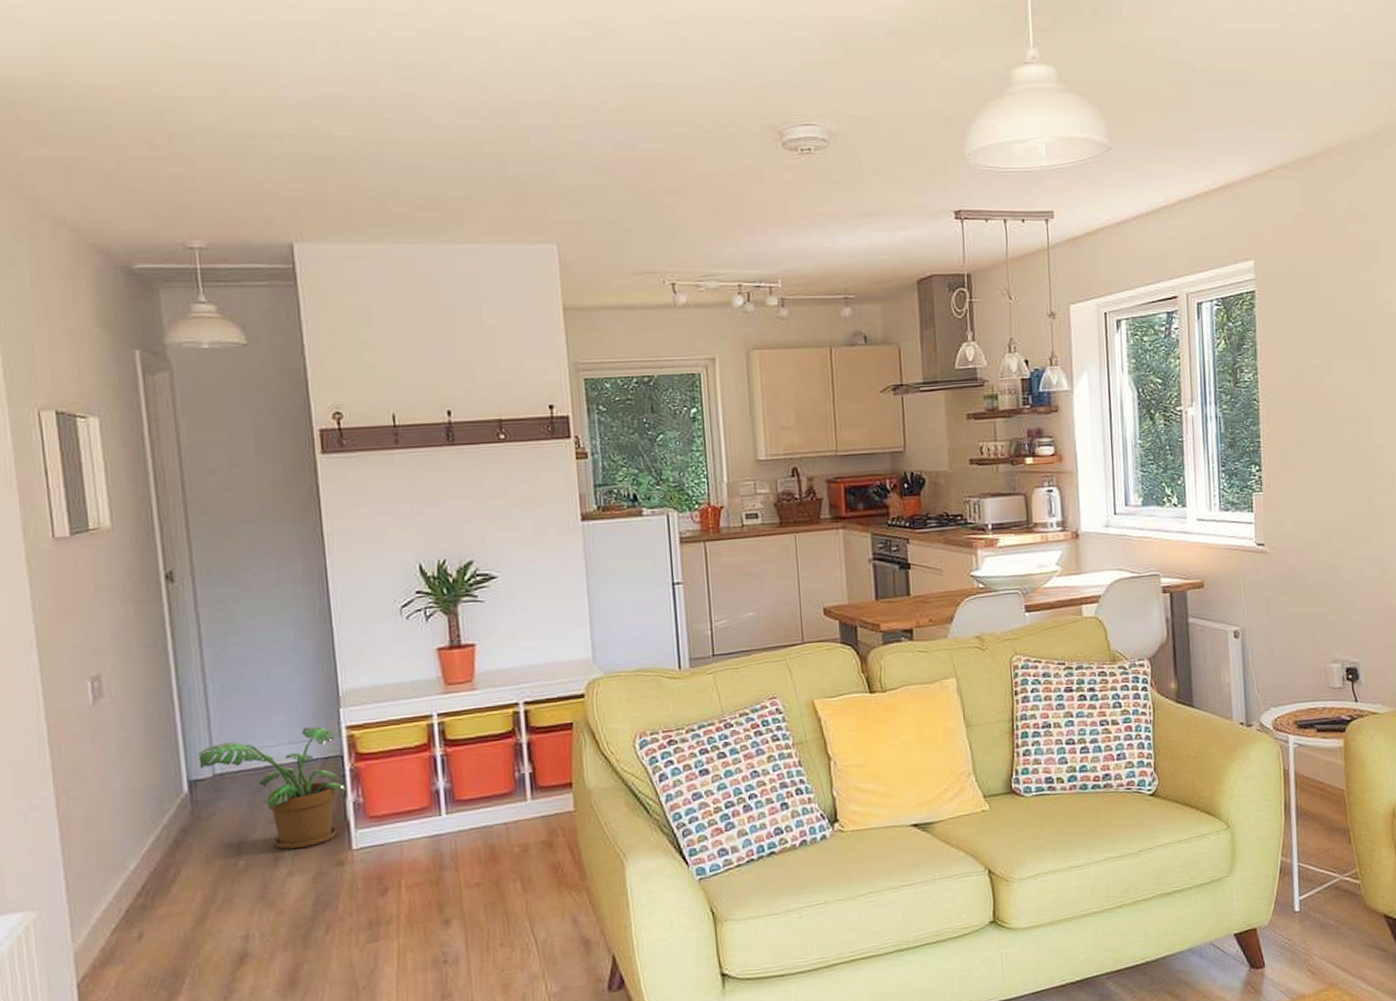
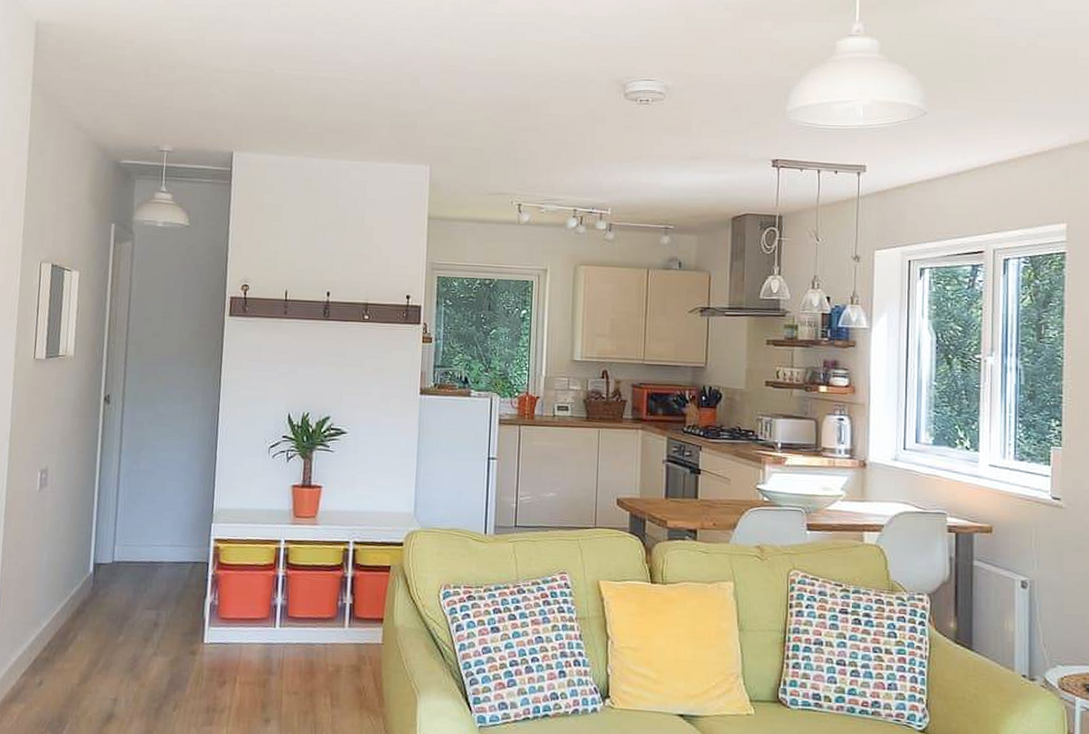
potted plant: present [198,726,347,849] -> none [104,534,208,634]

